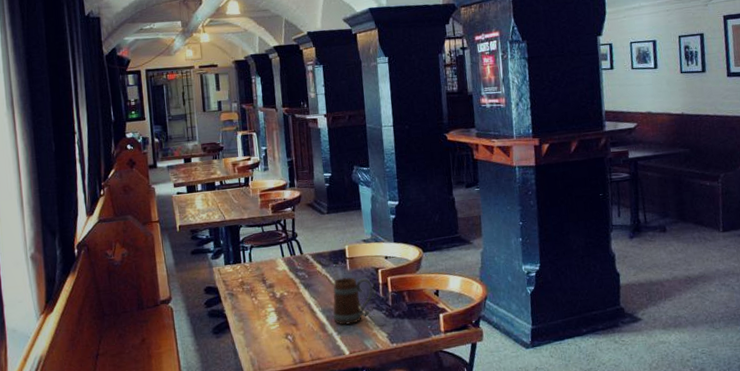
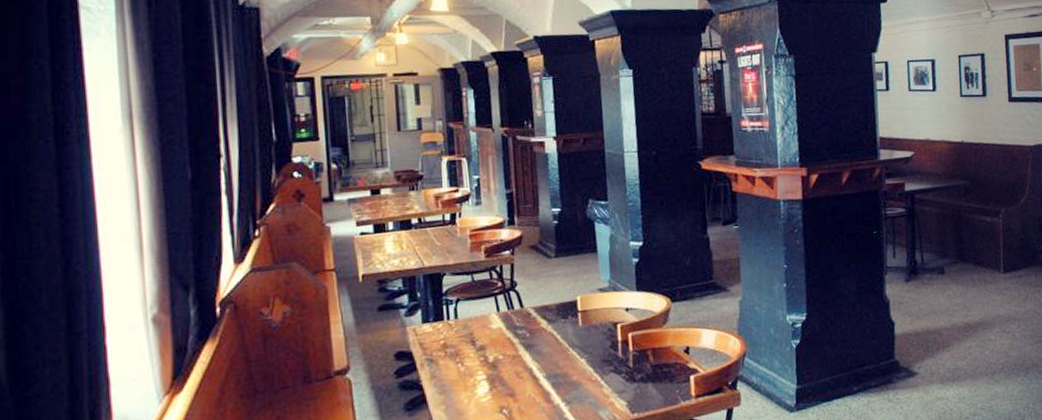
beer mug: present [332,277,374,325] -> none [560,334,612,394]

